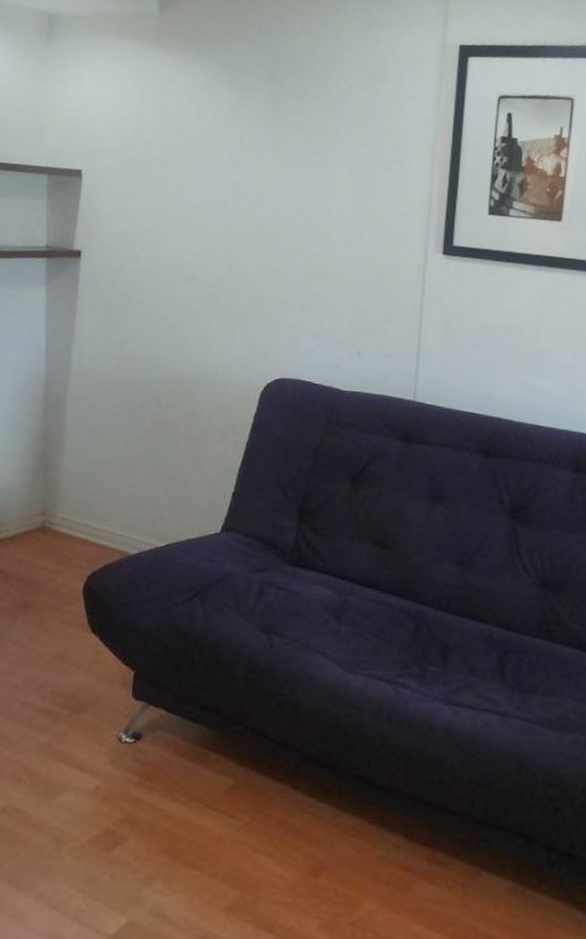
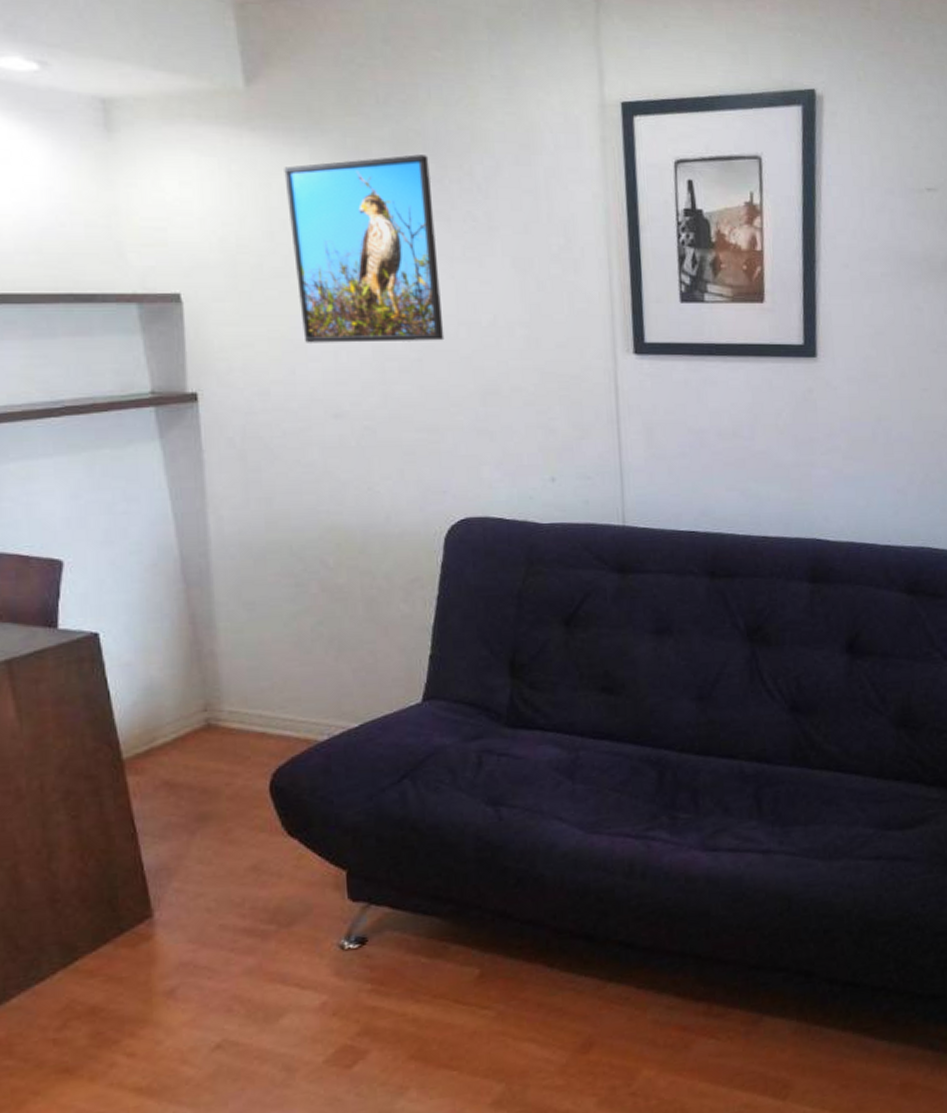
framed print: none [172,75,295,228] -> present [284,154,445,343]

